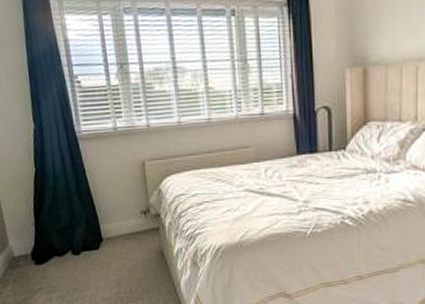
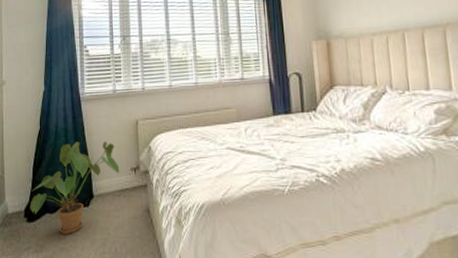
house plant: none [35,183,129,276] -> present [29,141,120,234]

